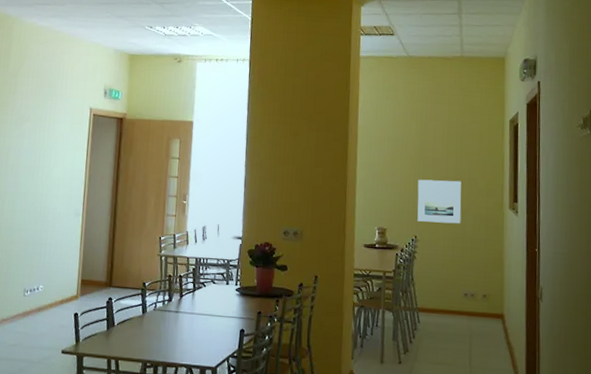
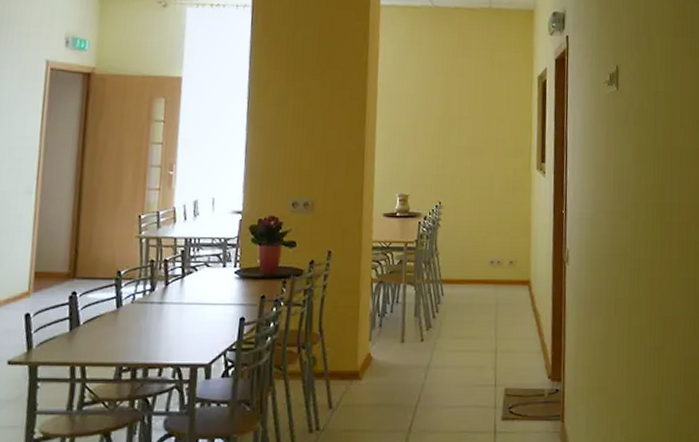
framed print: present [417,179,462,224] -> none [442,140,488,188]

